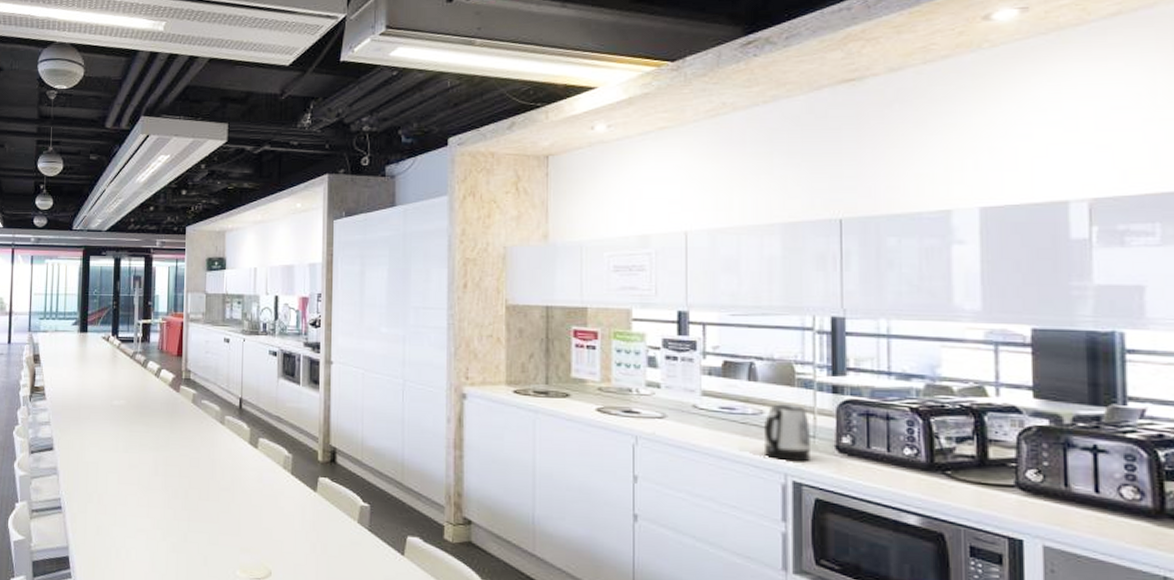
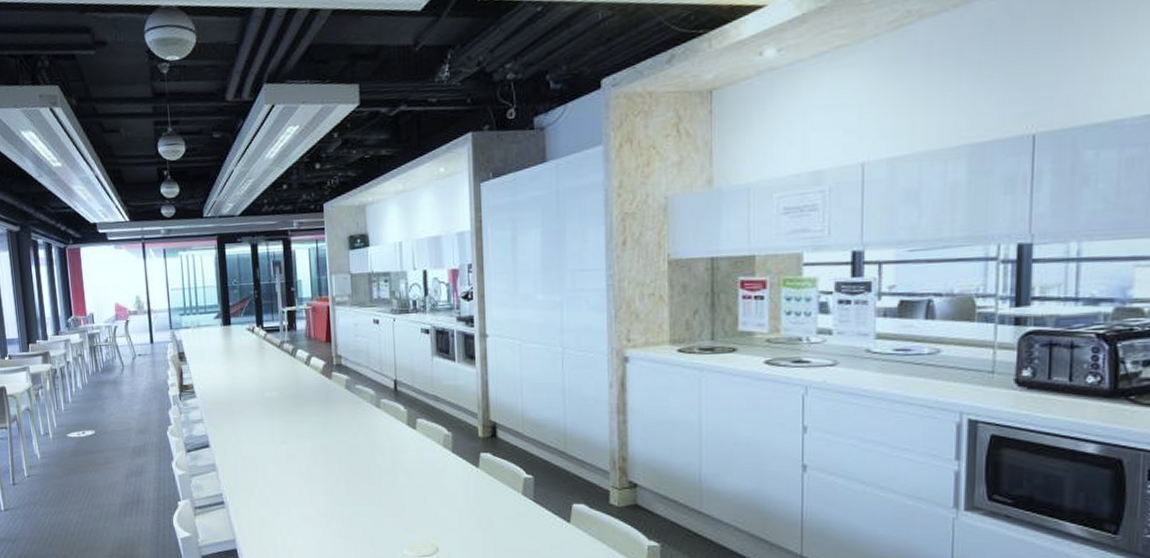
kettle: present [763,404,810,462] -> none [938,340,989,399]

